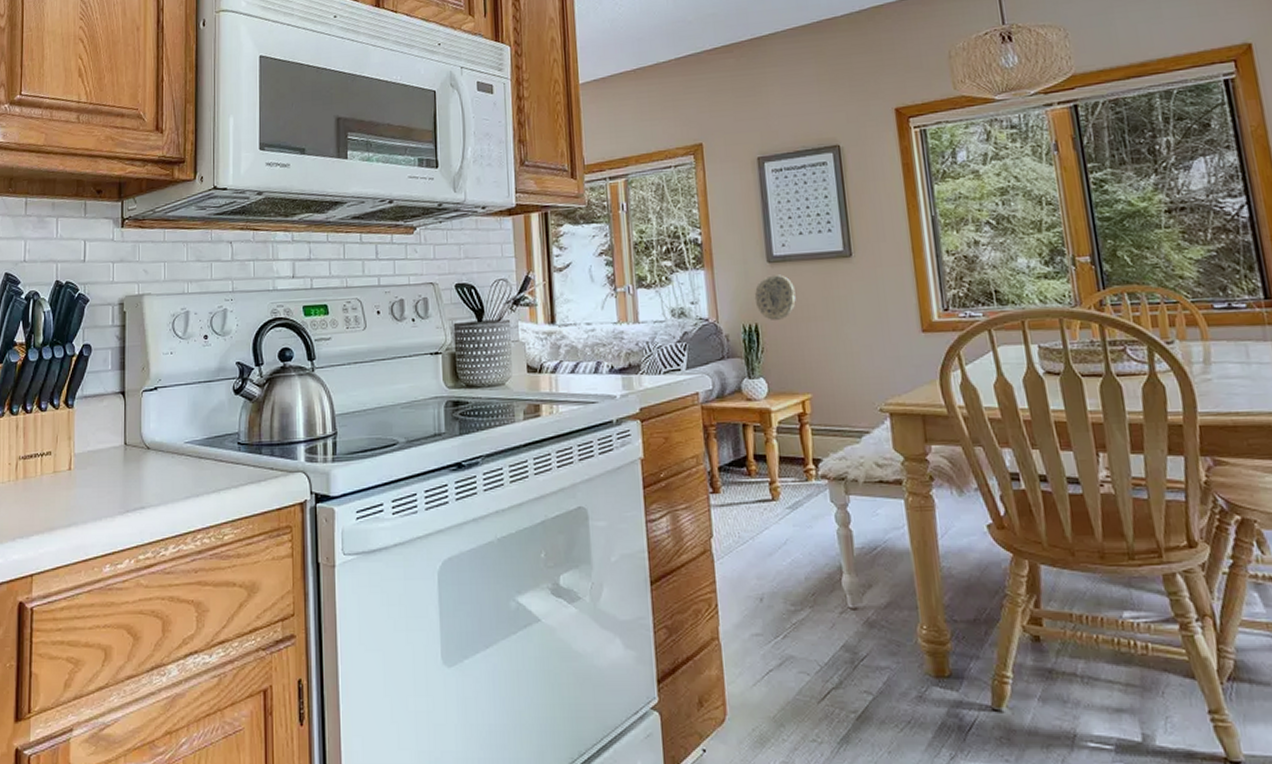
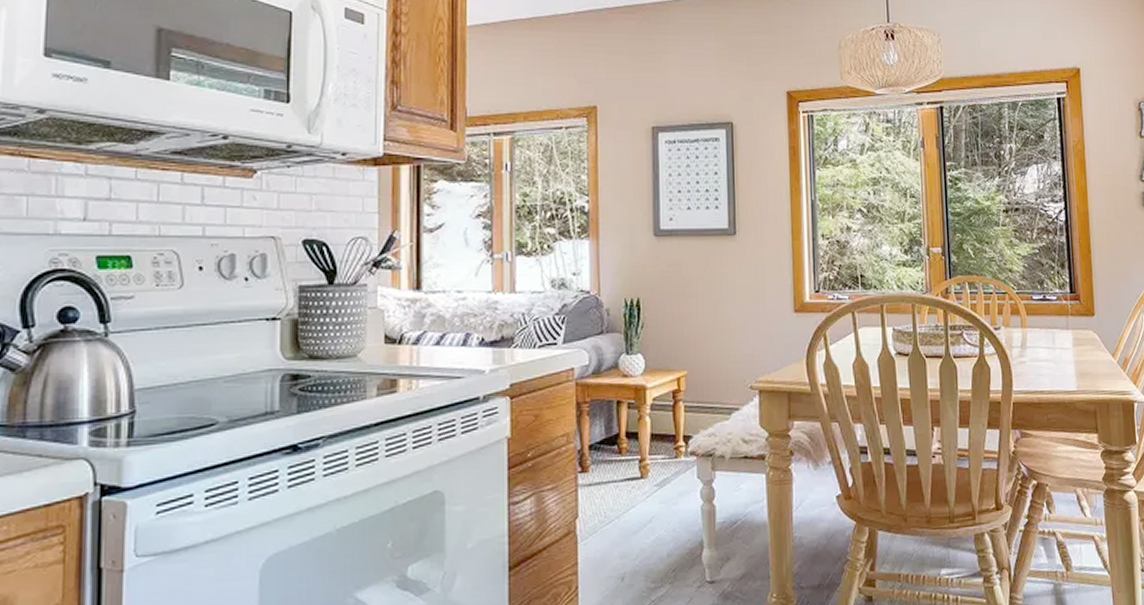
decorative plate: present [754,274,796,322] -> none [638,249,679,297]

